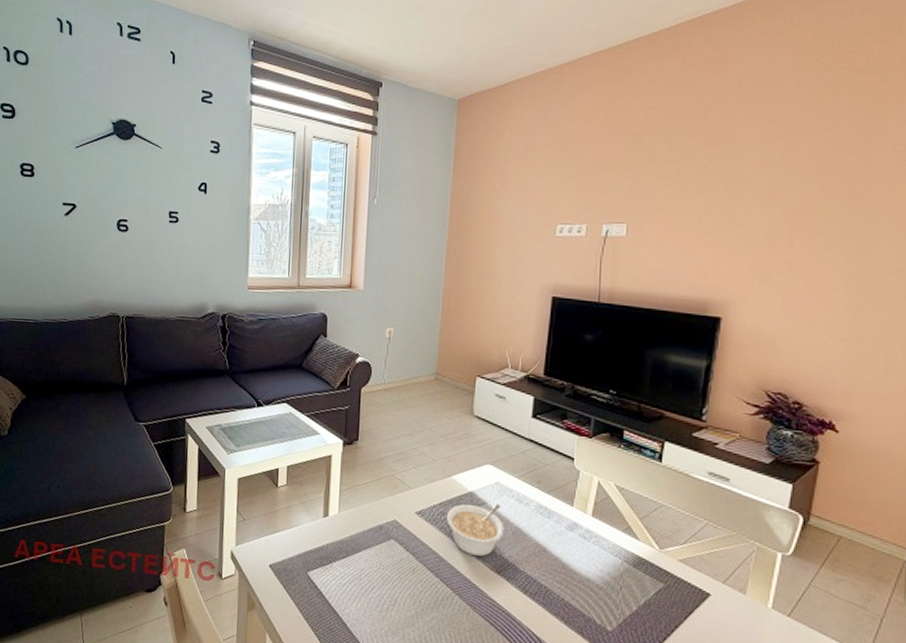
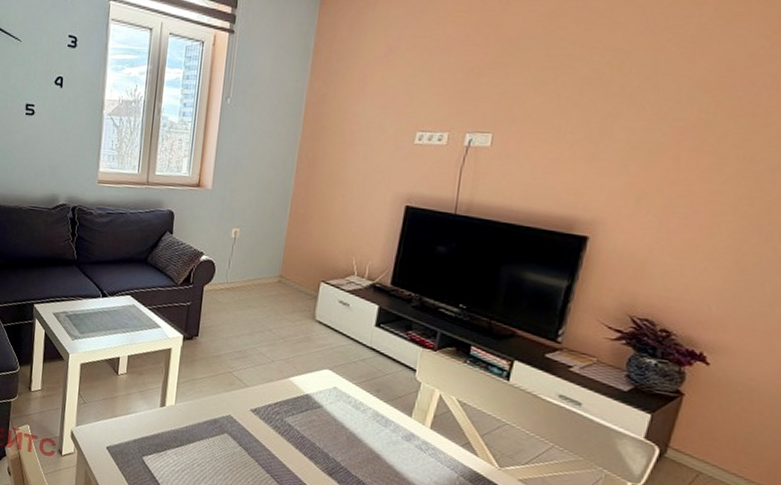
legume: present [446,503,505,557] -> none [280,406,339,458]

